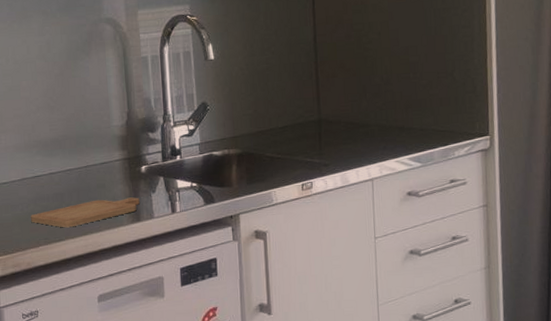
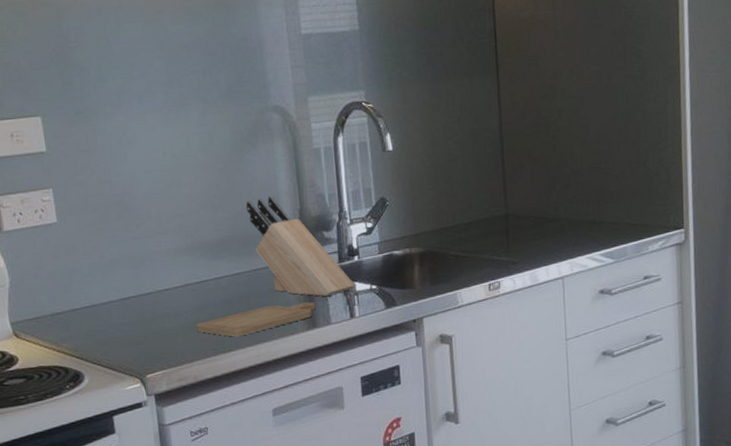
knife block: none [78,99,177,192] -> present [246,195,355,296]

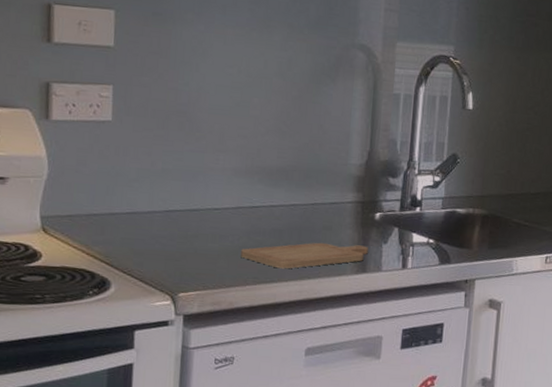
knife block: present [246,195,355,296] -> none [314,132,413,242]

